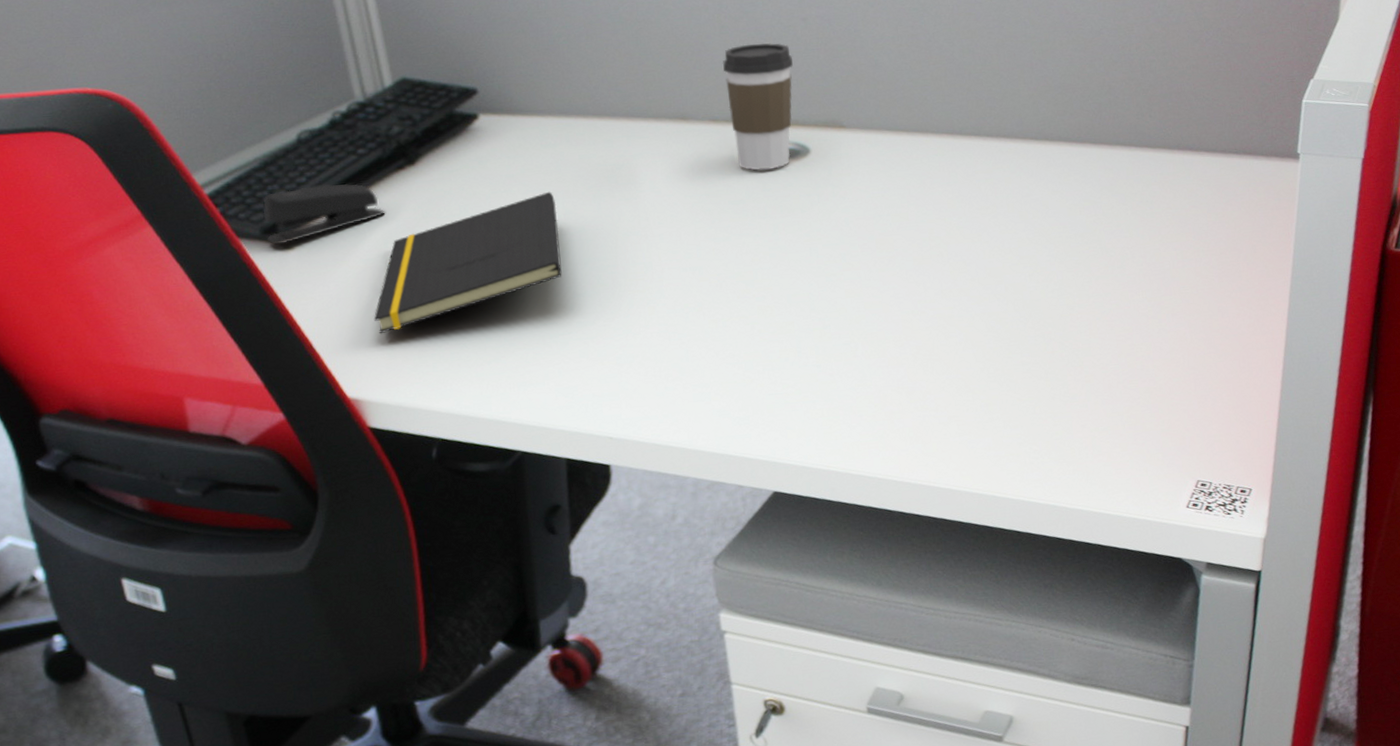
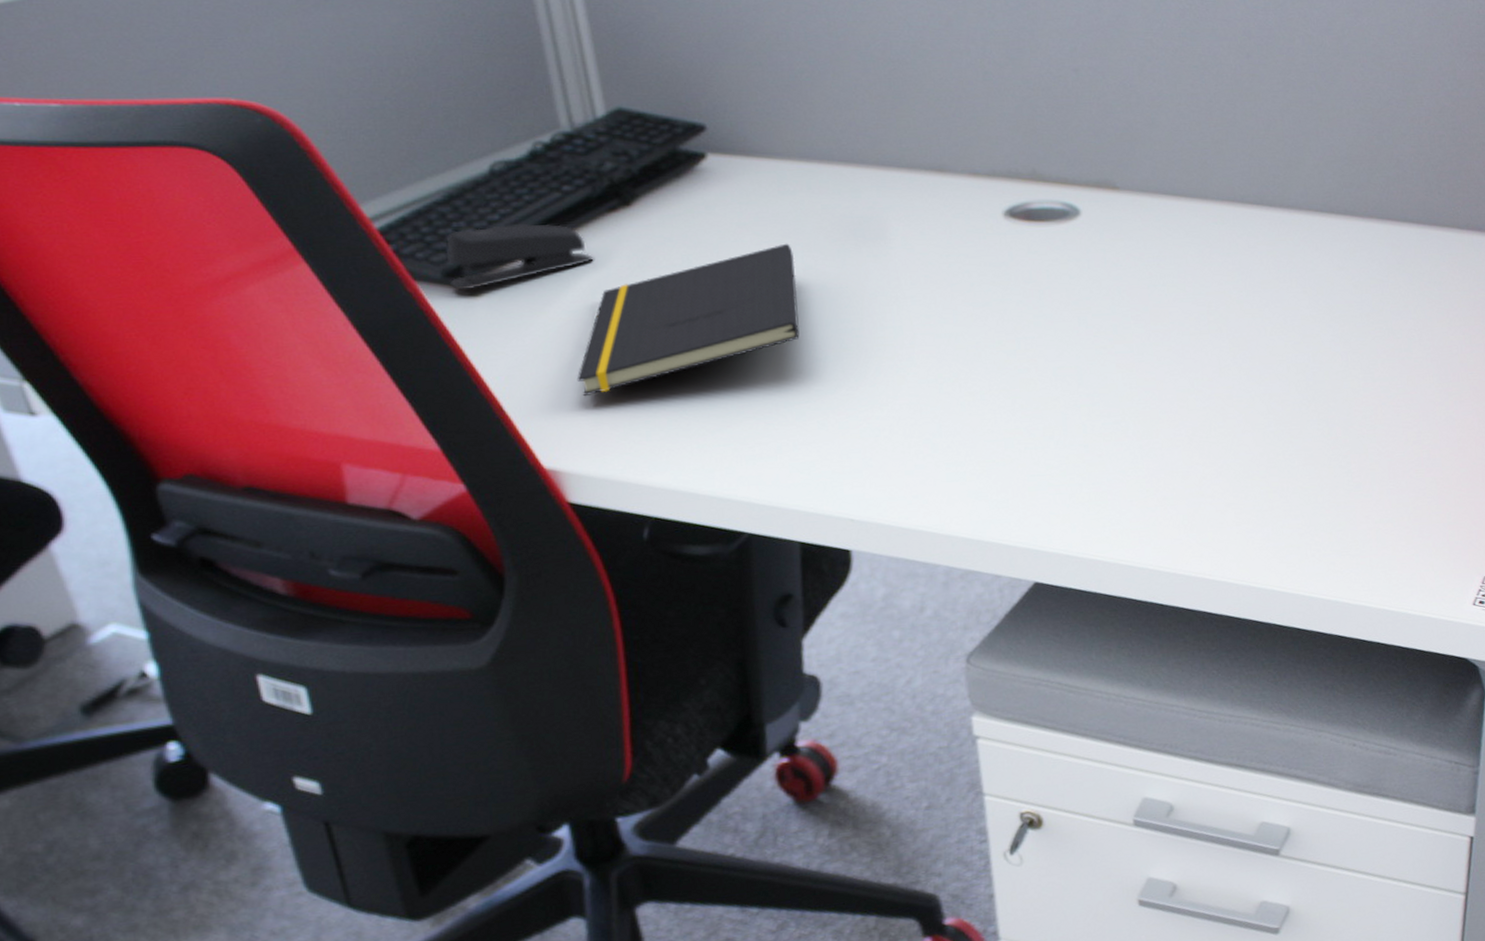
coffee cup: present [722,43,793,170] -> none [985,93,1063,231]

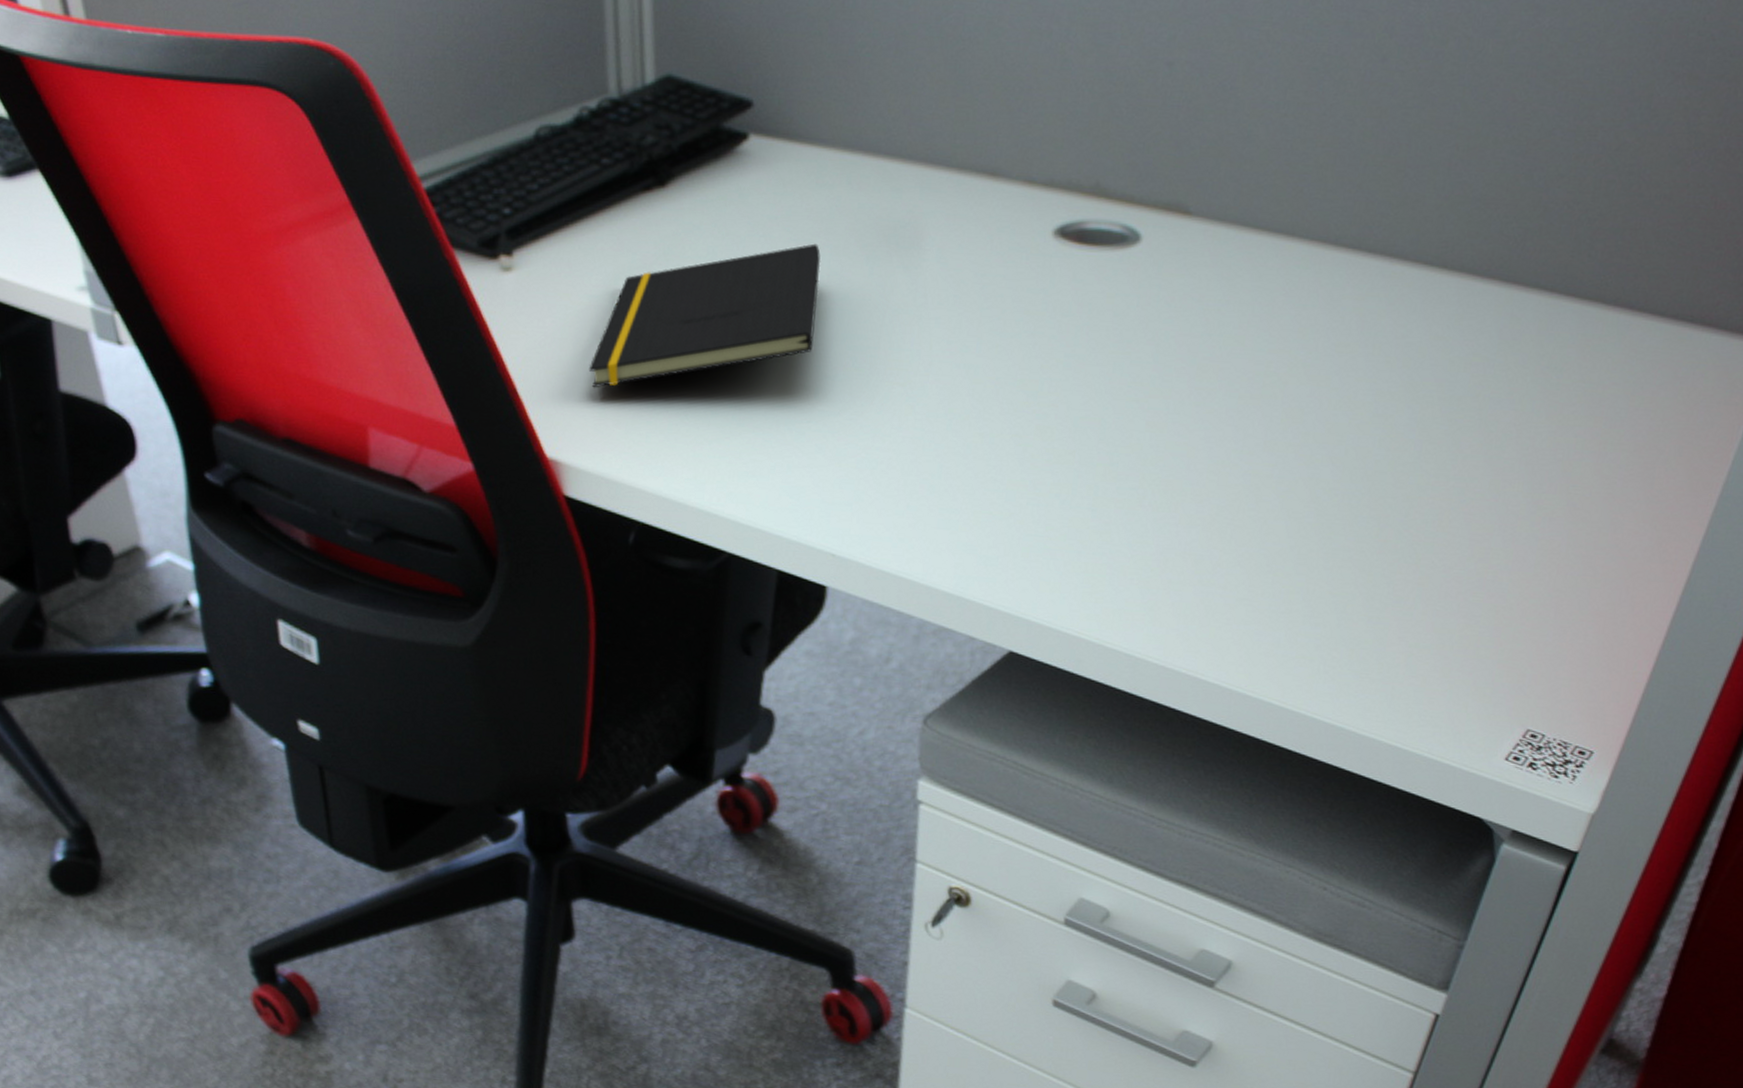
stapler: present [446,224,594,291] -> none [483,196,622,263]

